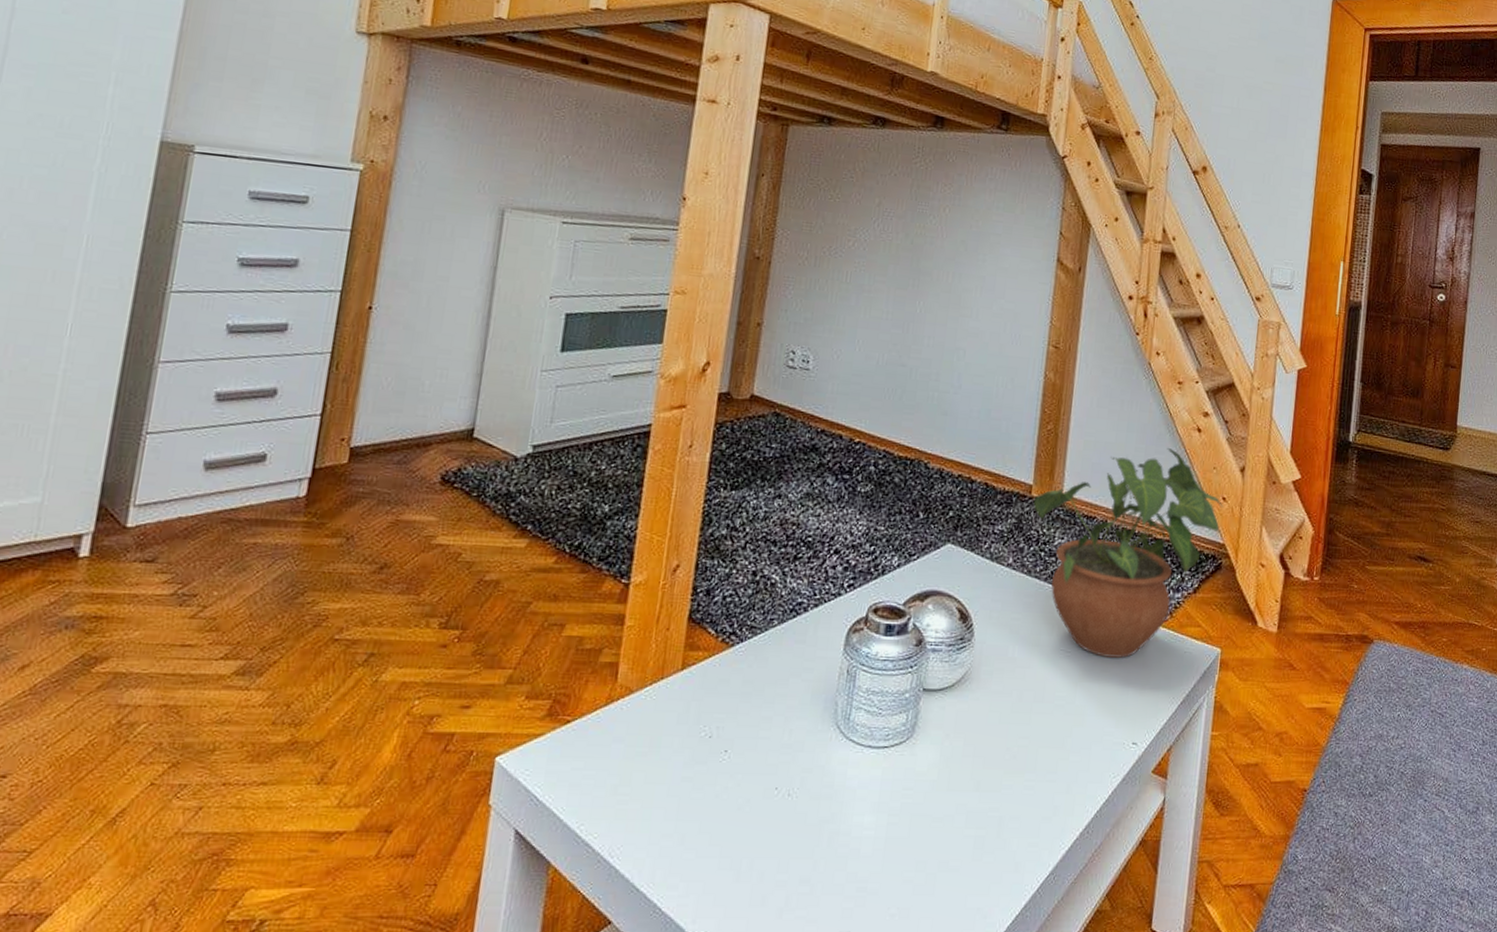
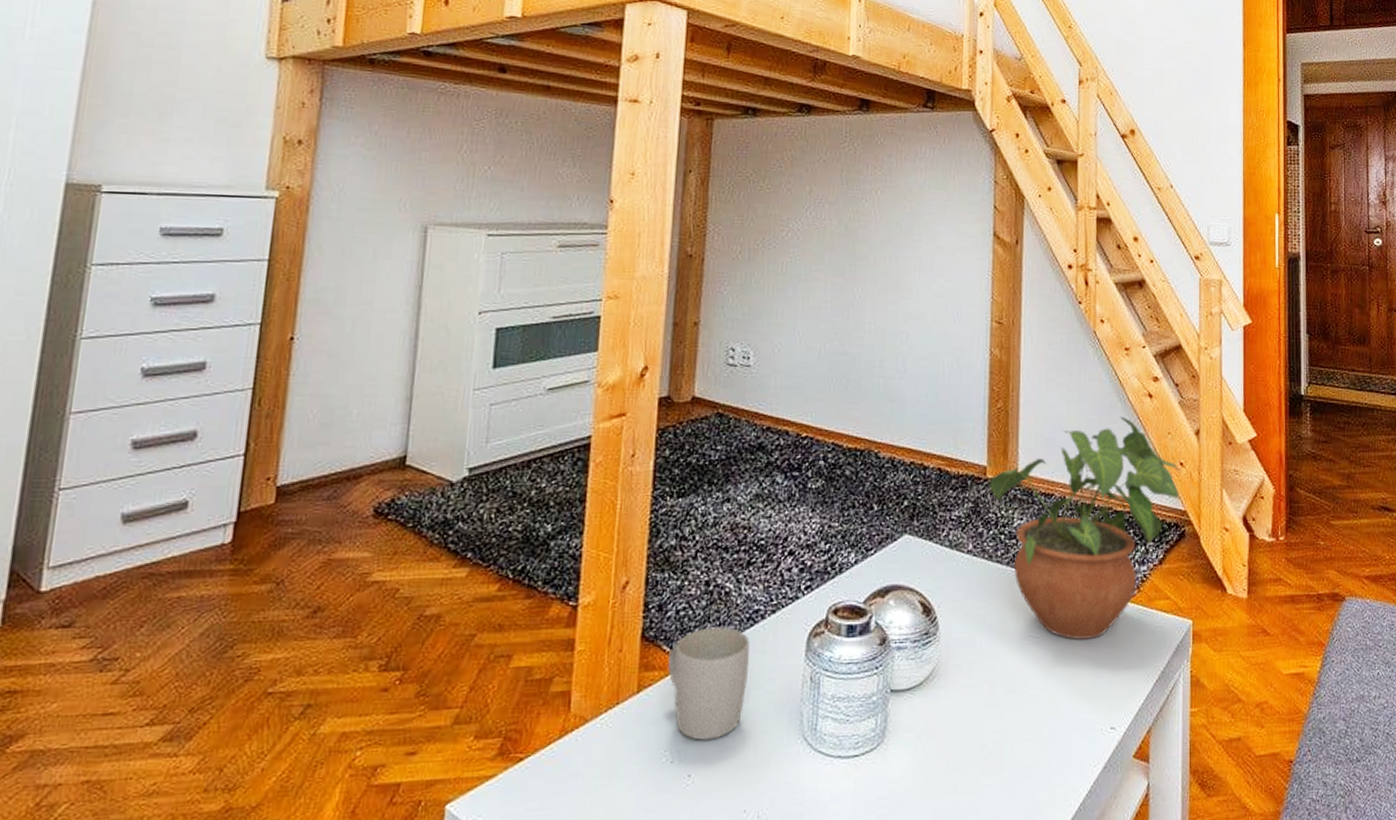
mug: none [711,615,792,721] -> present [668,627,750,742]

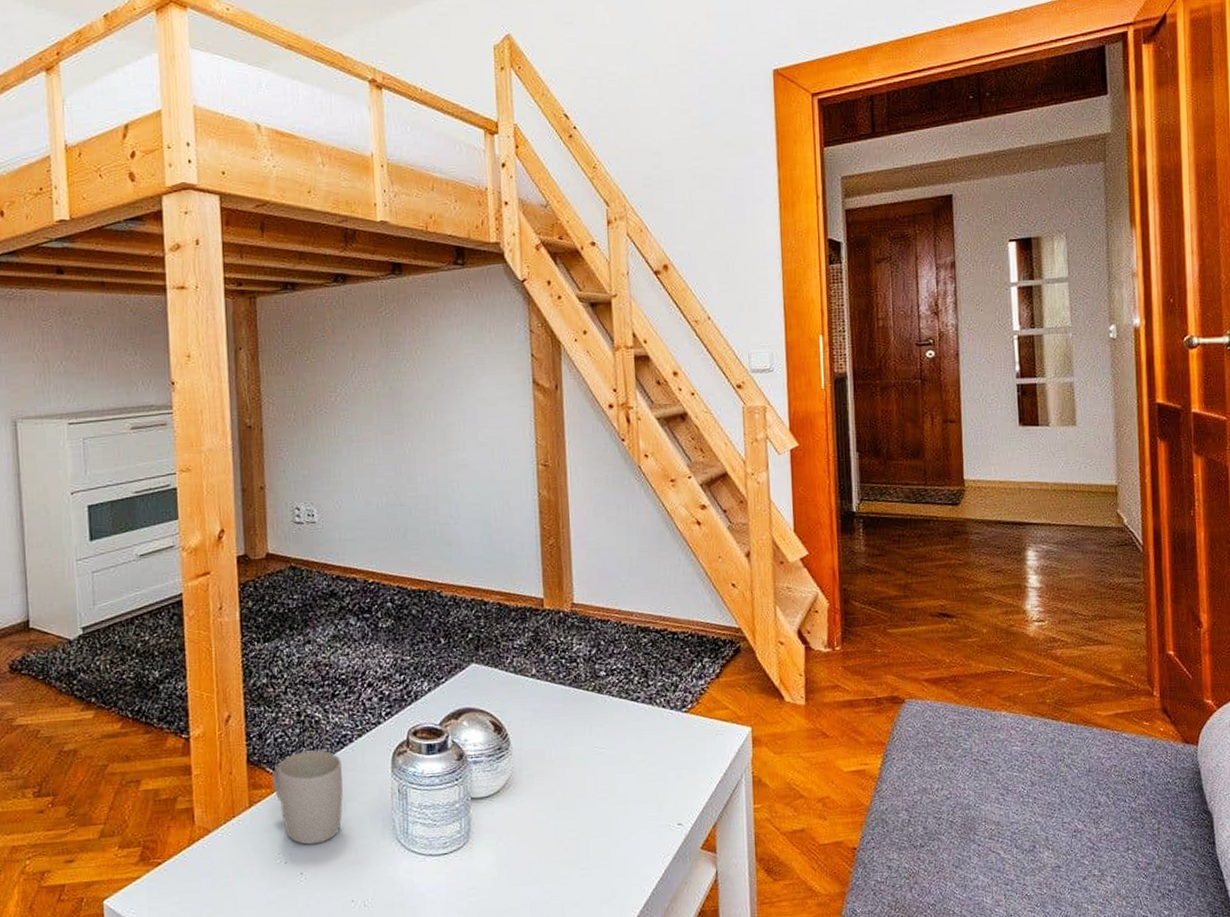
potted plant: present [989,417,1181,640] -> none [546,545,735,749]

